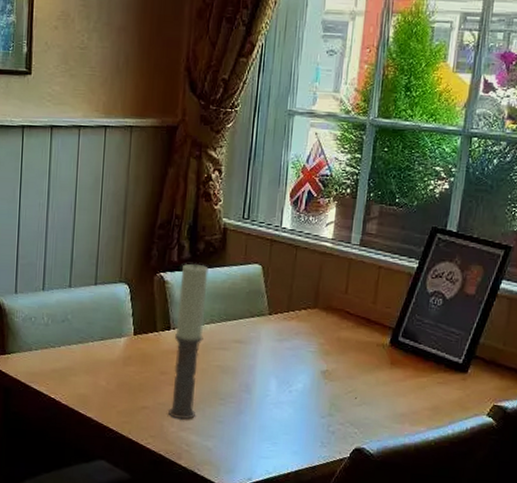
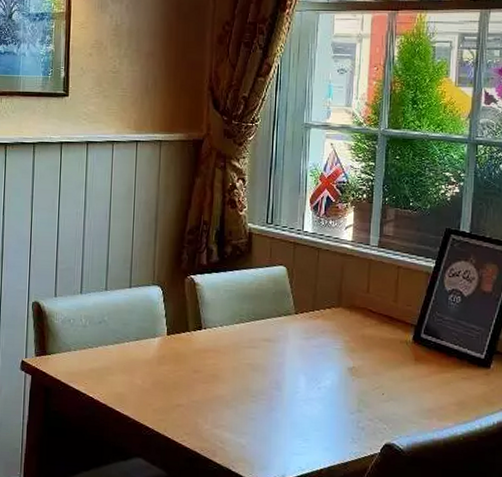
candle: present [167,262,209,420] -> none [201,265,236,417]

